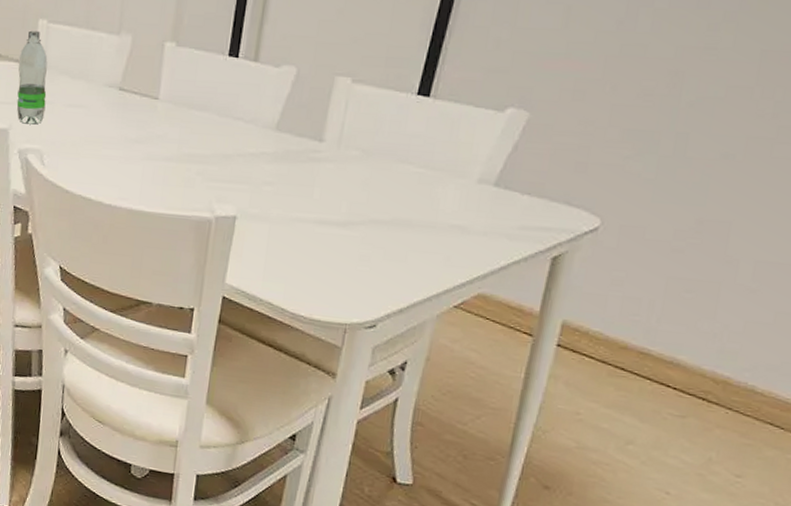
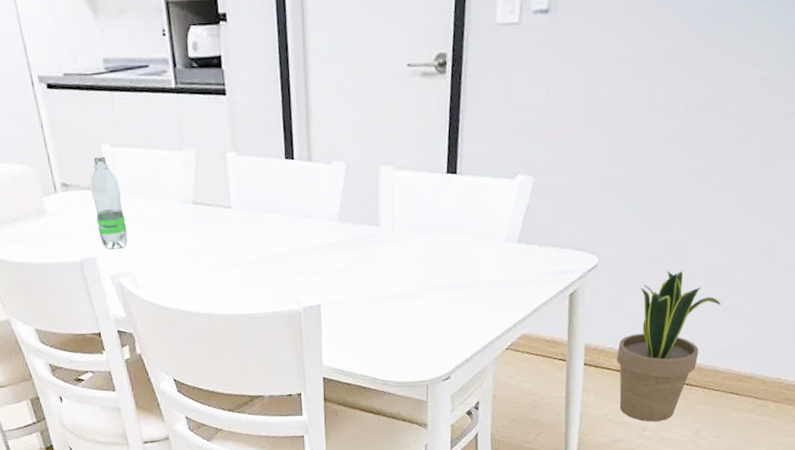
potted plant: none [597,252,774,438] -> present [616,271,721,422]

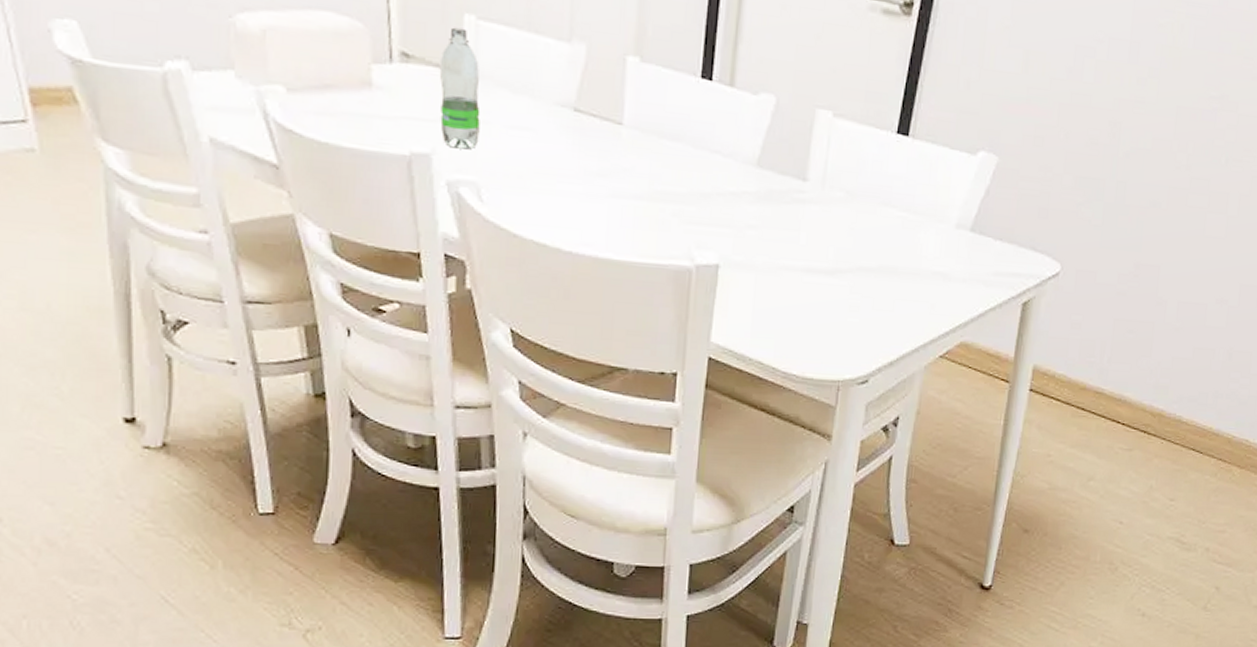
potted plant: present [616,271,721,422] -> none [1064,295,1193,472]

